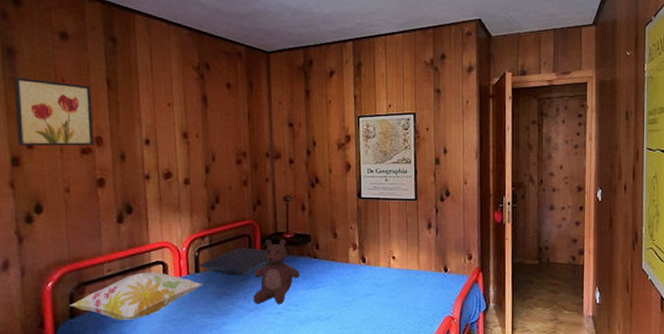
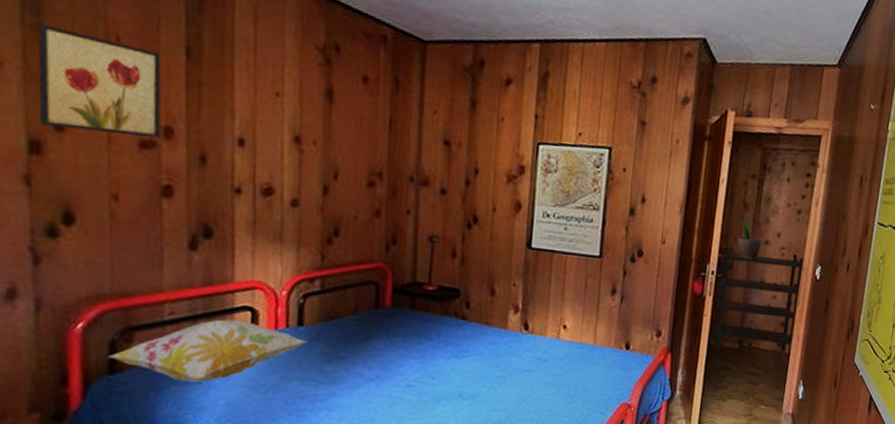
pillow: present [199,248,269,275] -> none [304,298,401,334]
teddy bear: present [253,239,300,304] -> none [375,290,442,375]
bookshelf: none [516,181,587,272] -> present [713,247,804,361]
potted plant: none [526,156,547,190] -> present [736,217,762,261]

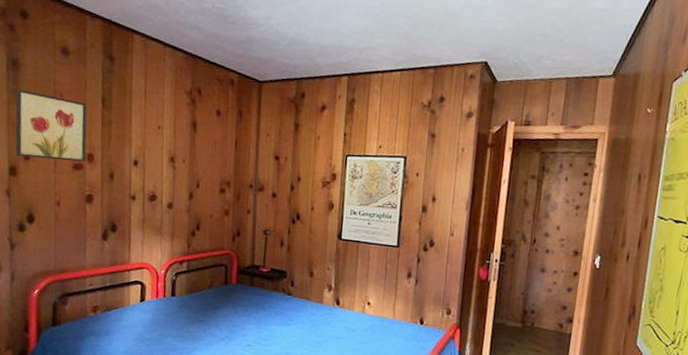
decorative pillow: present [108,319,308,382] -> none [52,290,178,335]
bookshelf: present [713,247,804,361] -> none [498,239,584,341]
potted plant: present [736,217,762,261] -> none [518,212,542,251]

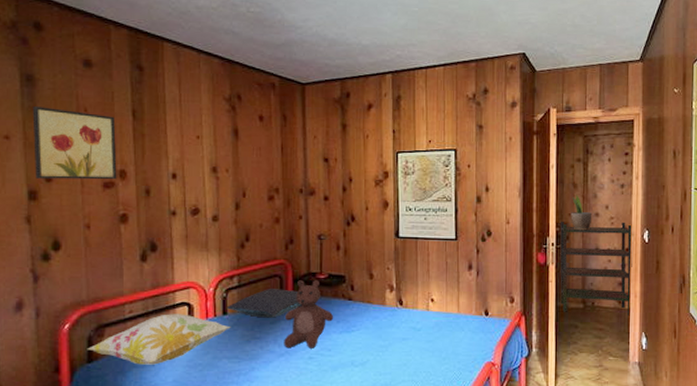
decorative pillow: none [52,290,178,335] -> present [87,314,231,365]
pillow: none [176,276,243,304] -> present [227,289,301,318]
teddy bear: none [224,271,273,337] -> present [284,280,334,349]
bookshelf: none [498,239,584,341] -> present [560,222,633,316]
potted plant: none [518,212,542,251] -> present [570,195,593,231]

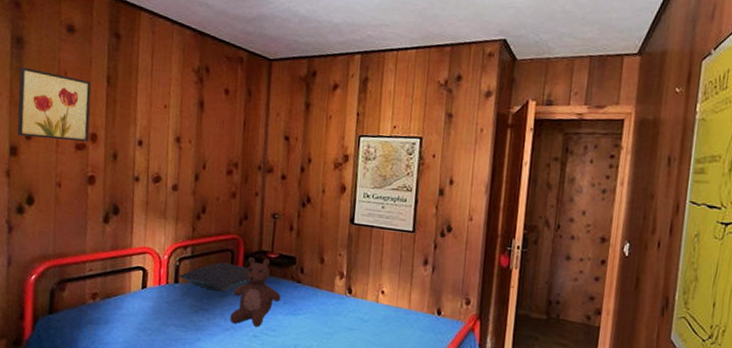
decorative pillow: present [87,314,231,365] -> none [49,276,181,324]
bookshelf: present [560,222,633,316] -> none [521,224,612,335]
potted plant: present [570,195,593,231] -> none [541,196,567,237]

